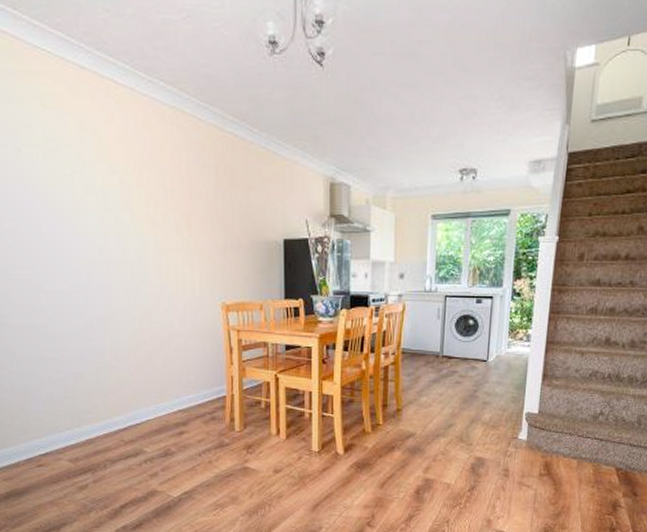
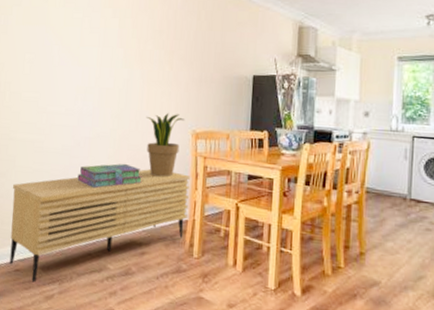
sideboard: none [16,347,226,475] -> present [9,169,190,283]
stack of books: none [95,343,171,372] -> present [77,163,142,188]
potted plant: none [167,285,213,354] -> present [146,113,185,177]

